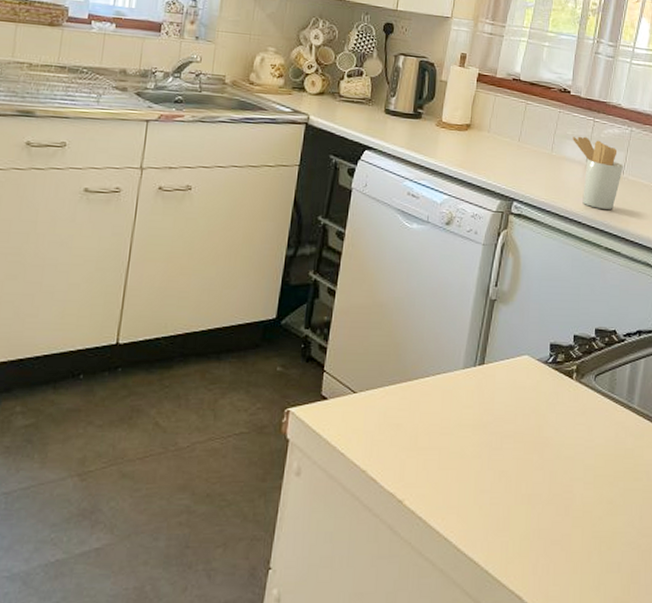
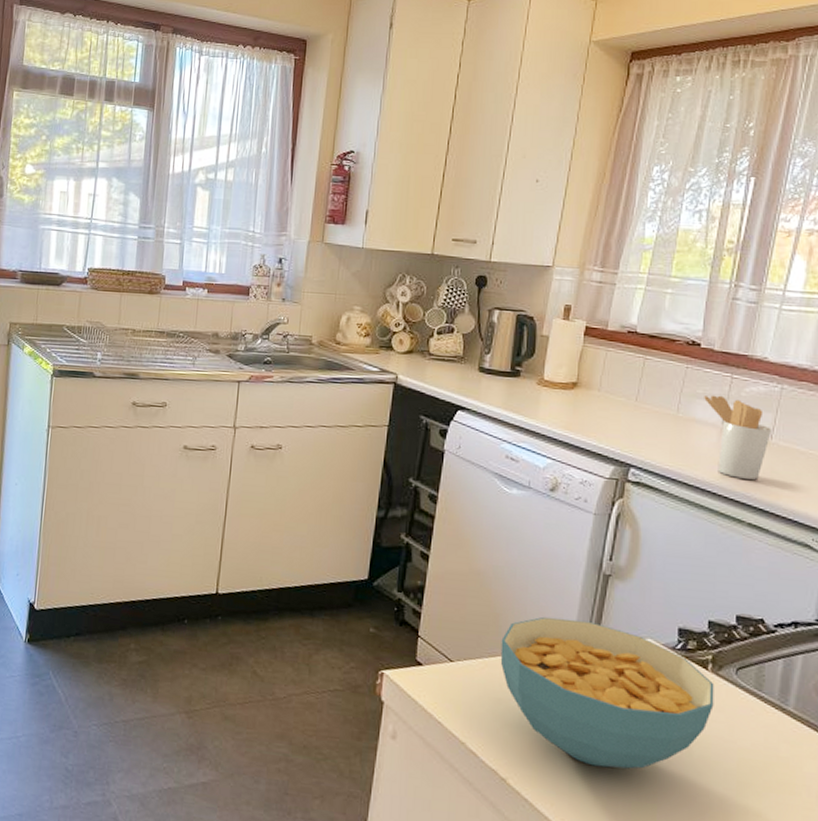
cereal bowl: none [399,342,578,478] -> present [500,616,714,769]

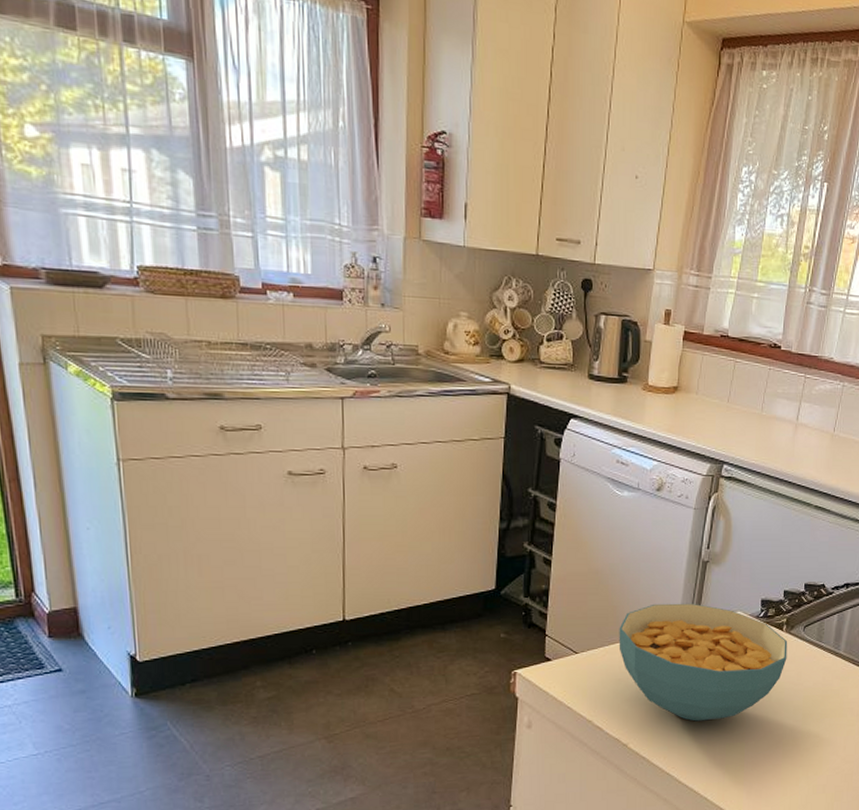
utensil holder: present [704,395,773,480] -> none [783,394,835,468]

